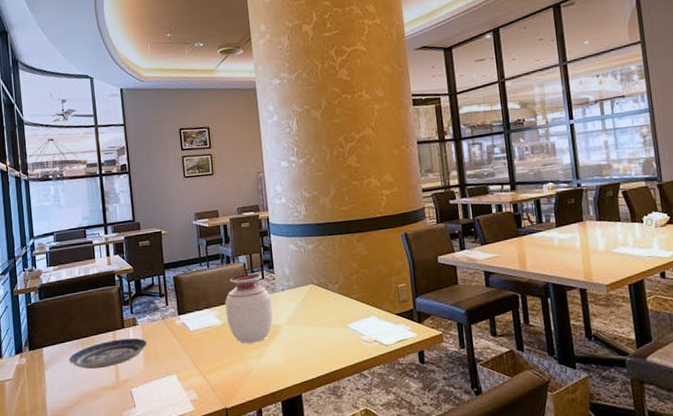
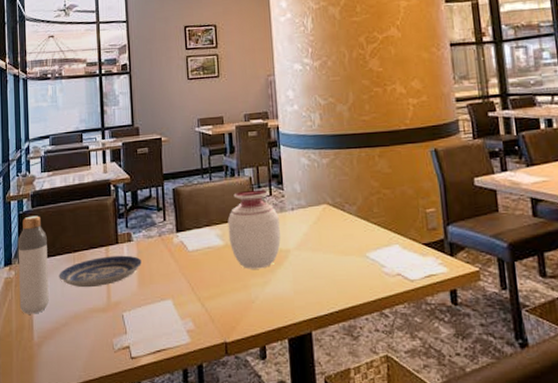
bottle: none [27,306,61,396] -> present [17,215,49,314]

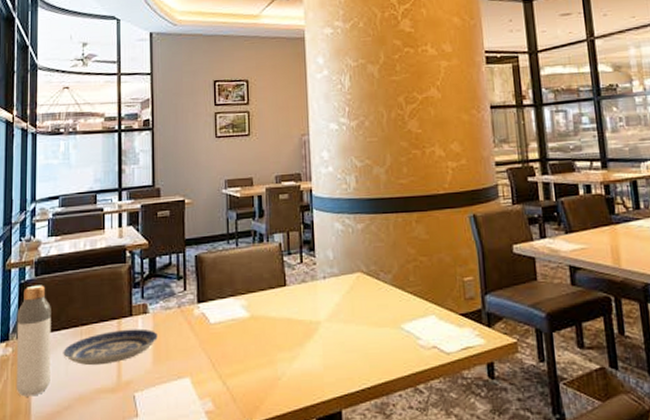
vase: present [227,189,281,269] -> none [254,256,312,343]

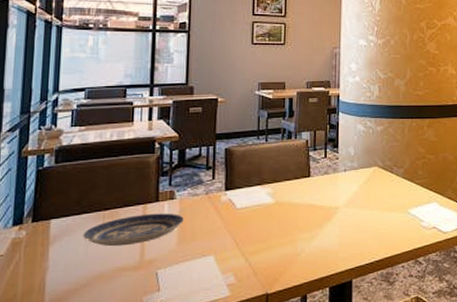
bottle: present [15,285,51,397] -> none [29,172,72,277]

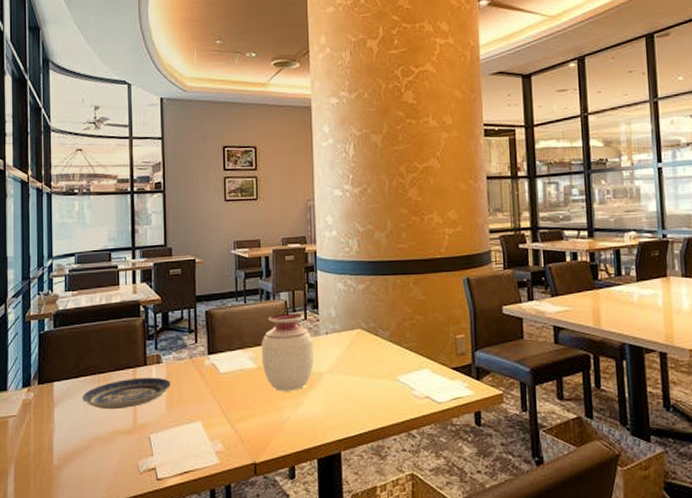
vase: none [280,151,332,225] -> present [261,313,315,392]

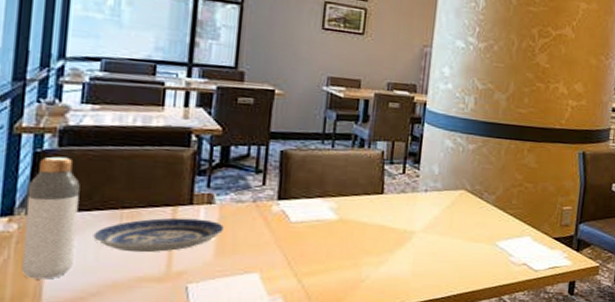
bottle: none [37,336,71,437] -> present [20,156,80,279]
vase: present [261,313,315,392] -> none [344,164,409,248]

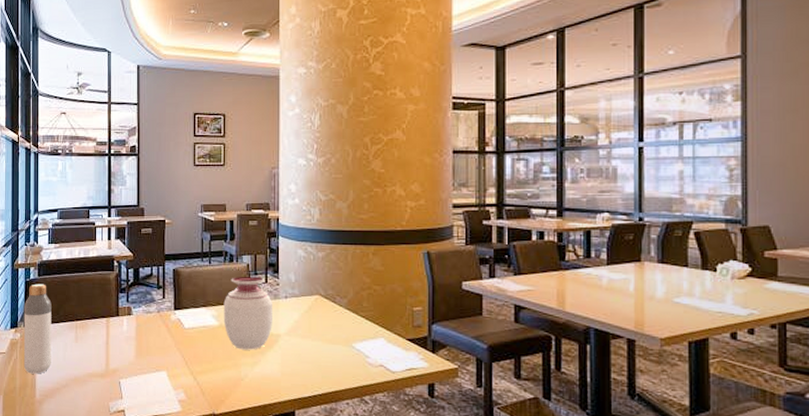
plate: present [93,217,224,253] -> none [61,326,140,355]
vase: none [344,164,409,248] -> present [223,276,274,350]

